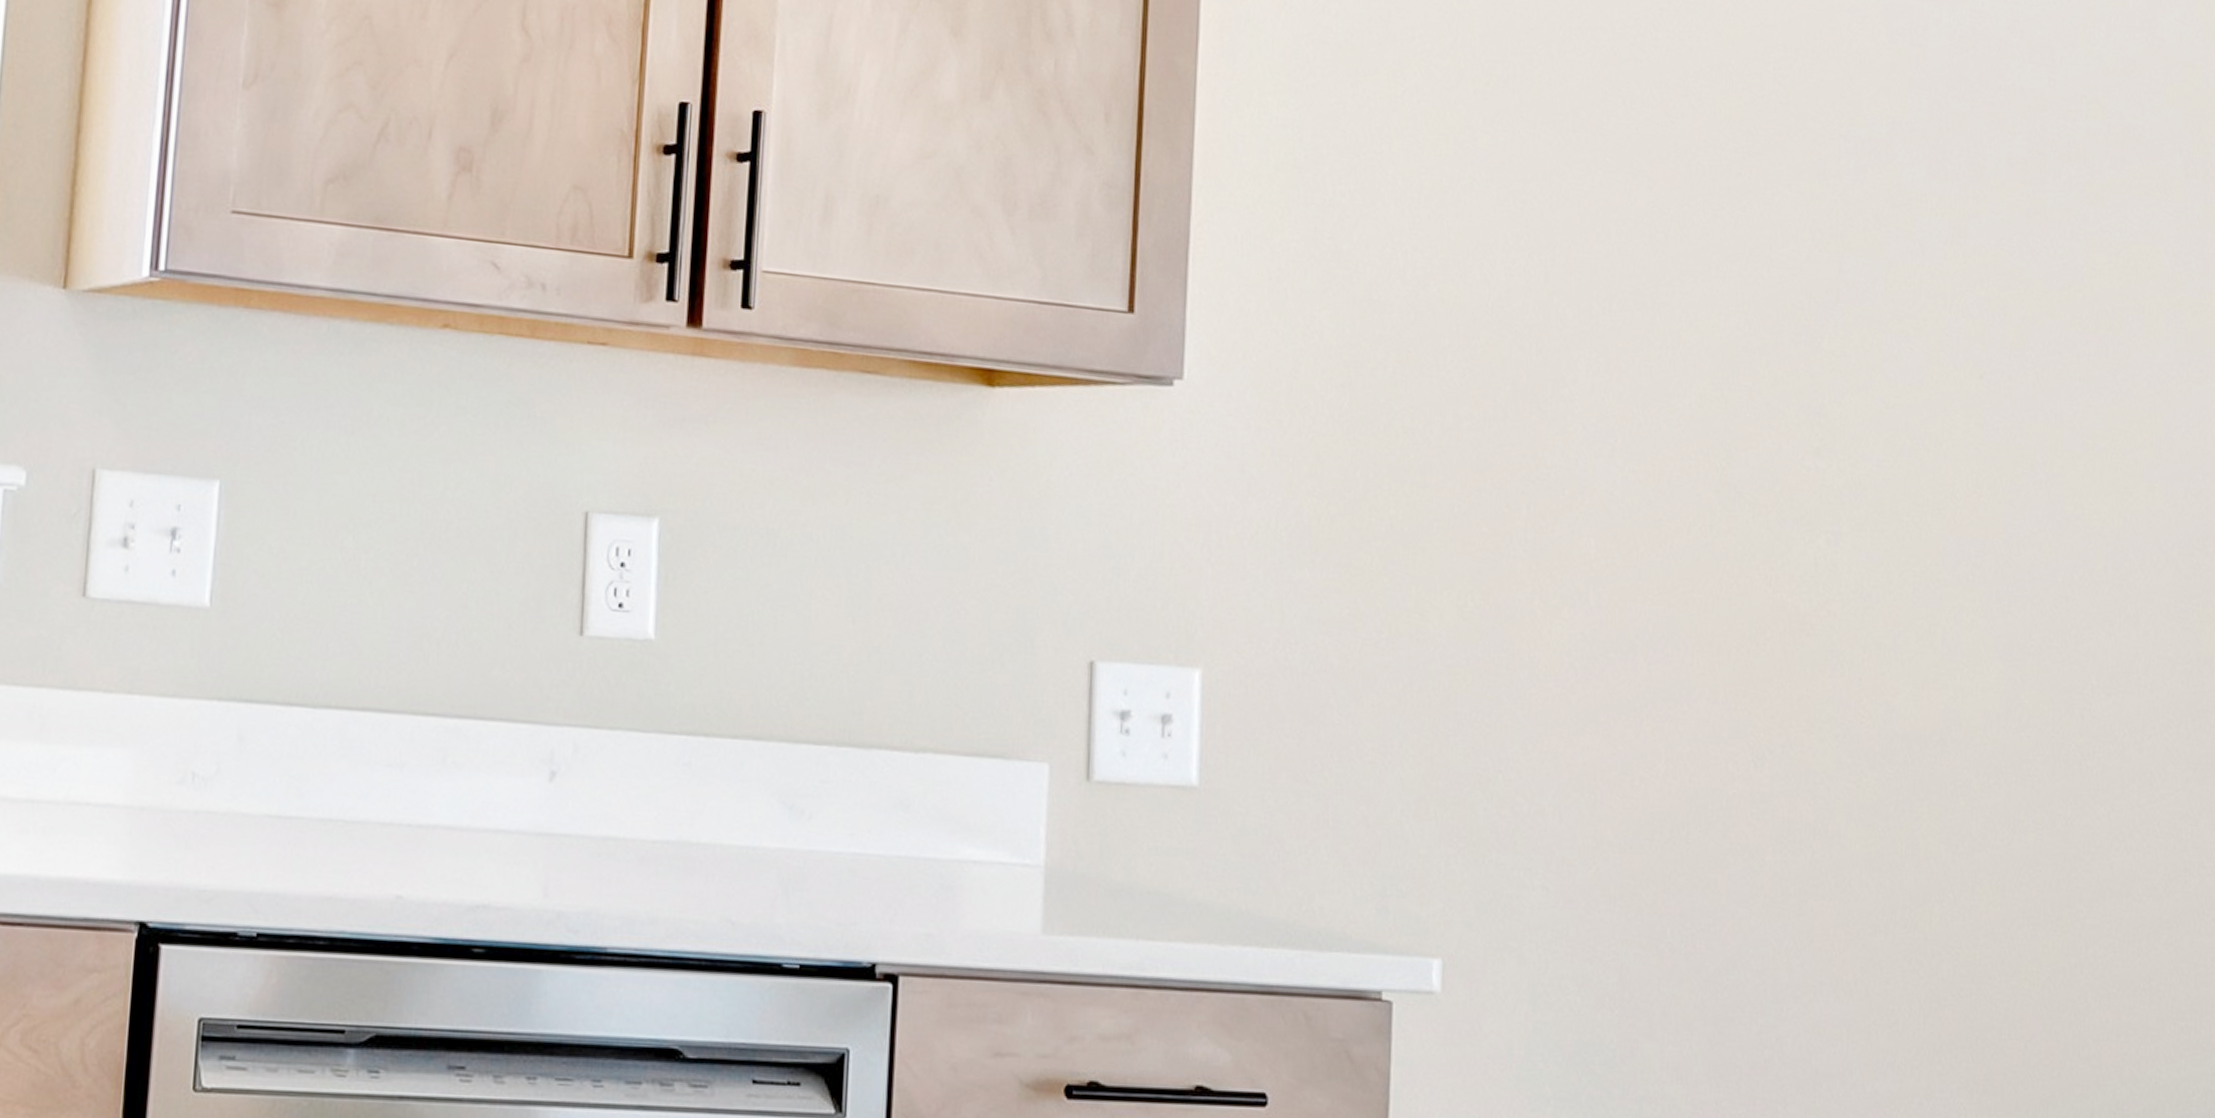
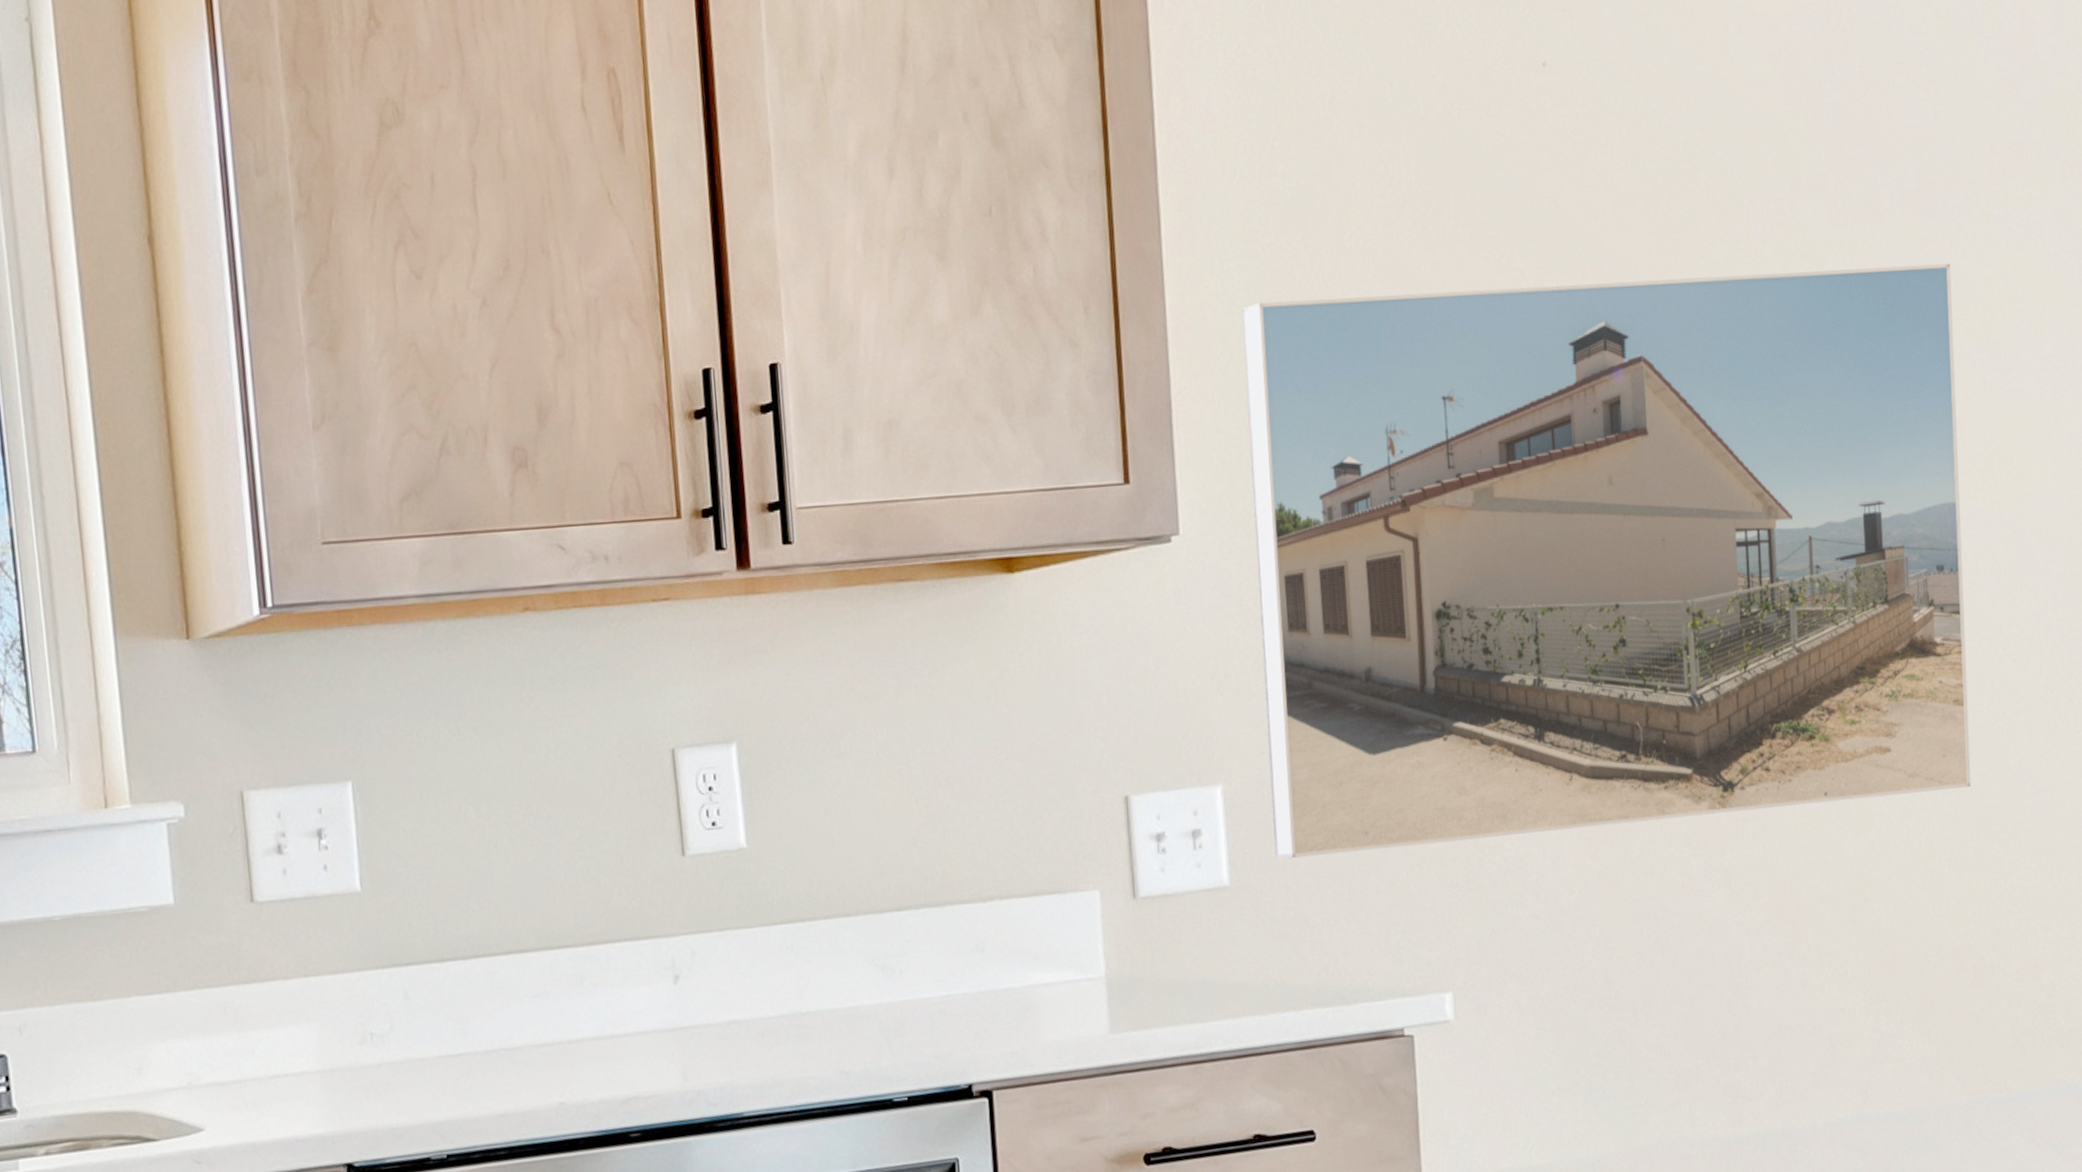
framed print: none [1253,144,2058,830] -> present [1242,263,1971,860]

